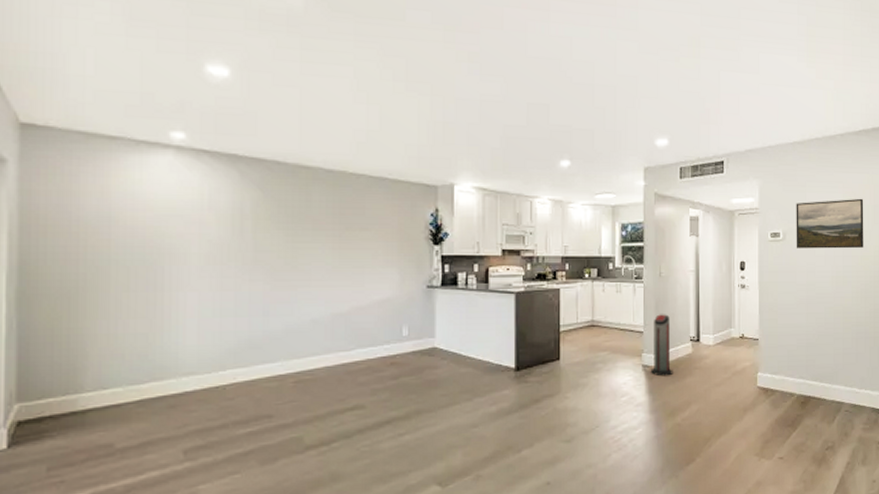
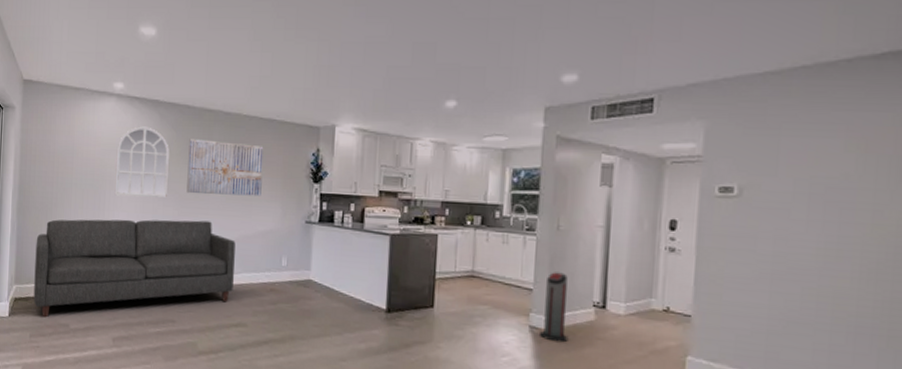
sofa: none [51,294,346,441] -> present [33,219,236,318]
mirror: none [178,185,255,272] -> present [114,126,169,198]
wall art: none [280,200,375,264] -> present [186,139,264,197]
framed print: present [796,198,864,249] -> none [758,145,883,214]

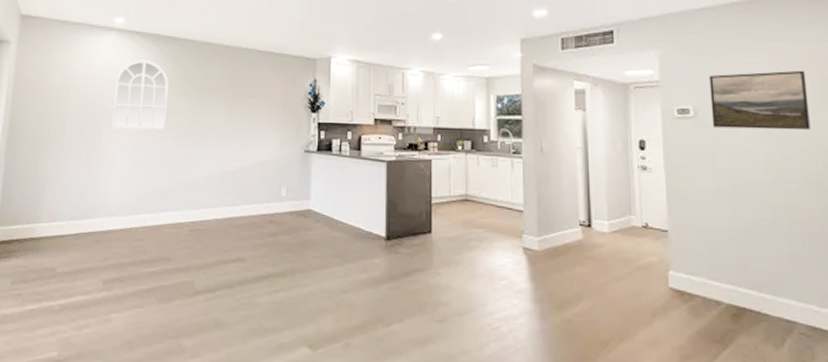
sofa: present [33,219,236,318] -> none [18,152,235,262]
wall art: present [186,139,264,197] -> none [185,71,263,127]
air purifier: present [540,272,569,343] -> none [533,193,560,263]
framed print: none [758,145,883,214] -> present [709,70,811,130]

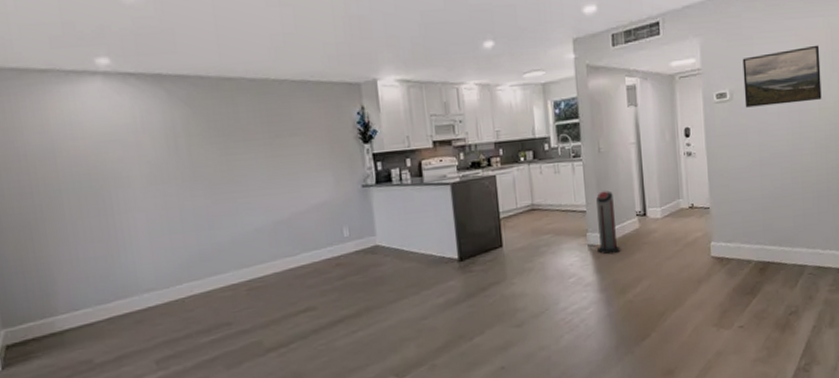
mirror: present [111,60,169,130] -> none [115,107,194,195]
air purifier: none [533,193,560,263] -> present [596,190,621,255]

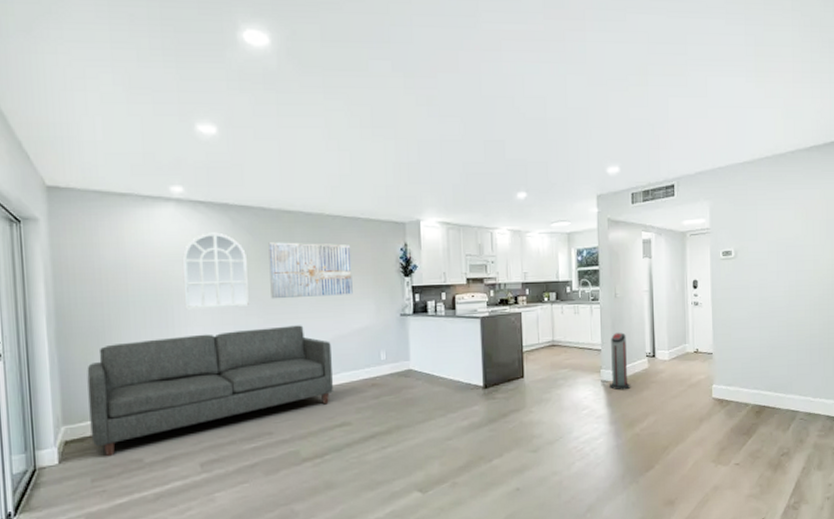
sofa: none [22,204,294,360] -> present [87,325,333,457]
mirror: none [115,107,194,195] -> present [182,232,249,310]
wall art: none [210,111,308,178] -> present [268,242,353,299]
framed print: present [742,45,822,108] -> none [747,213,817,265]

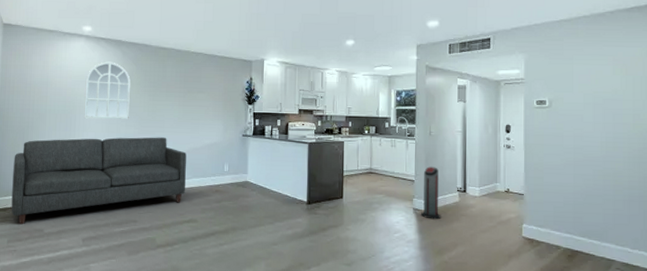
wall art: present [268,242,353,299] -> none [145,71,208,116]

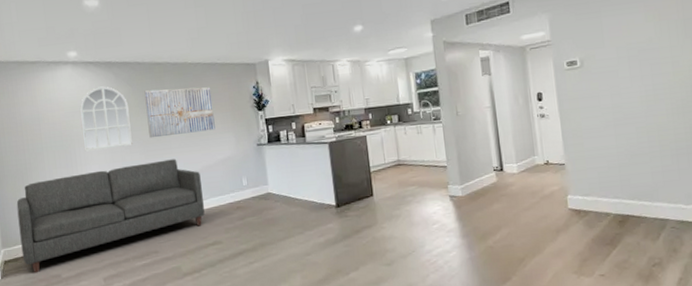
wall art: none [145,71,208,116] -> present [144,86,216,139]
air purifier: present [421,167,441,220] -> none [456,148,480,205]

